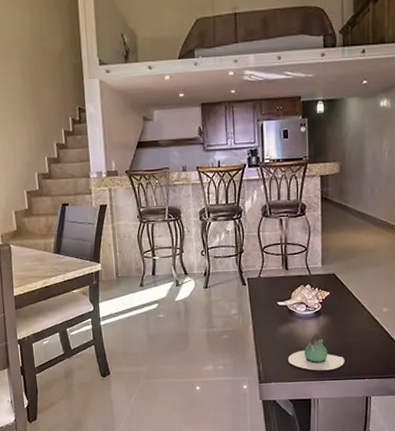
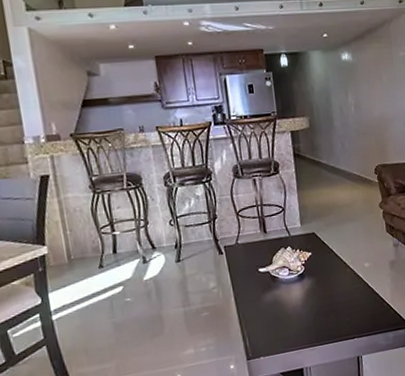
teapot: present [287,334,345,371] -> none [274,298,333,338]

